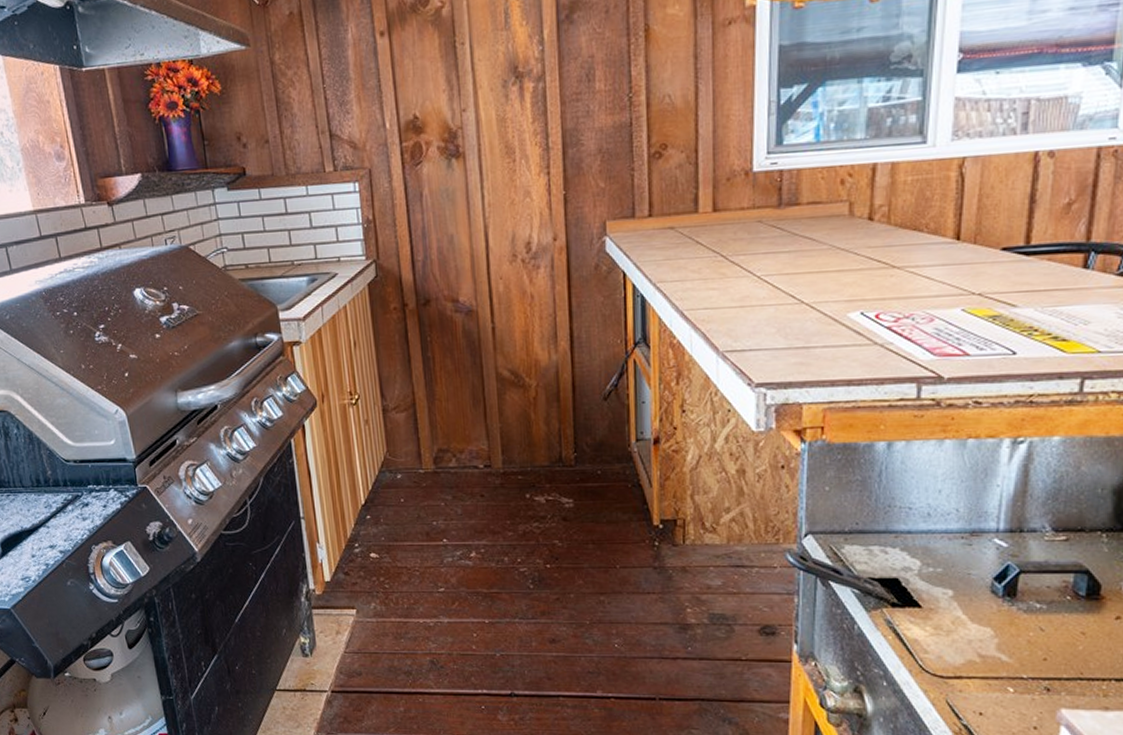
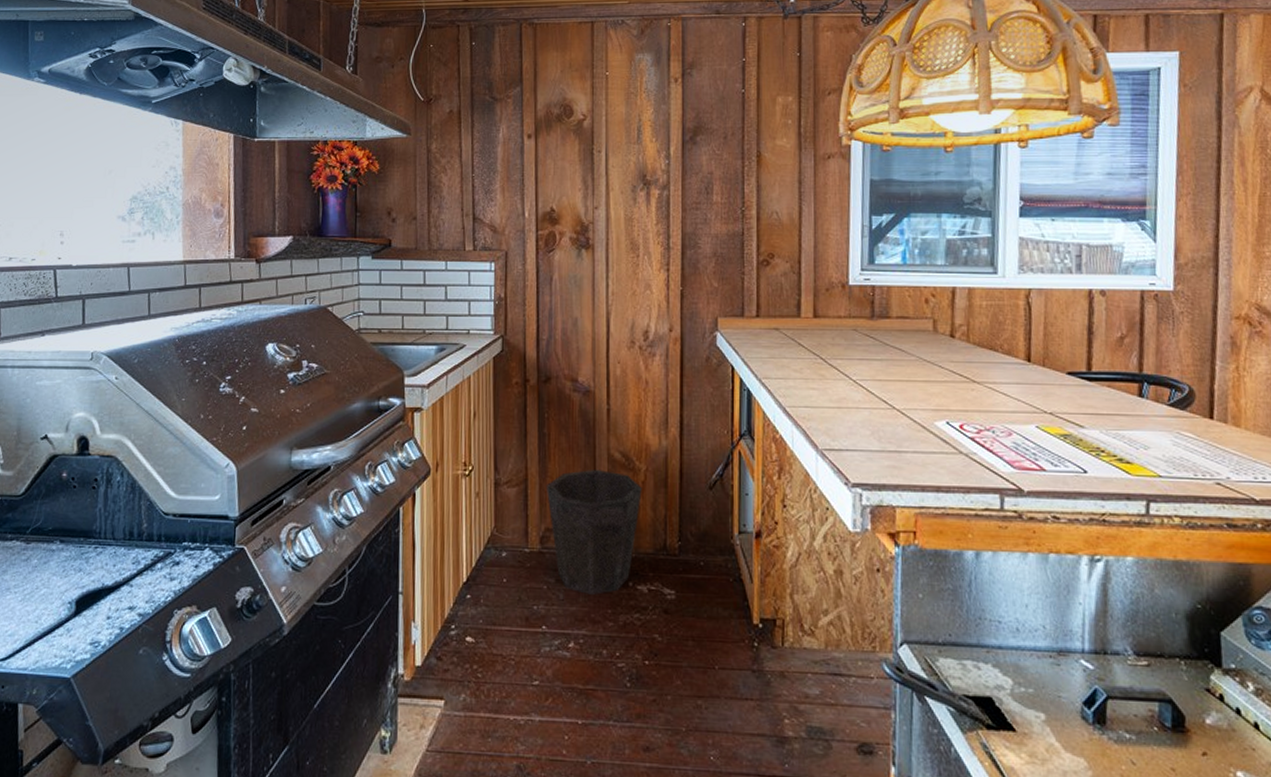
waste bin: none [434,388,534,508] -> present [545,469,642,595]

